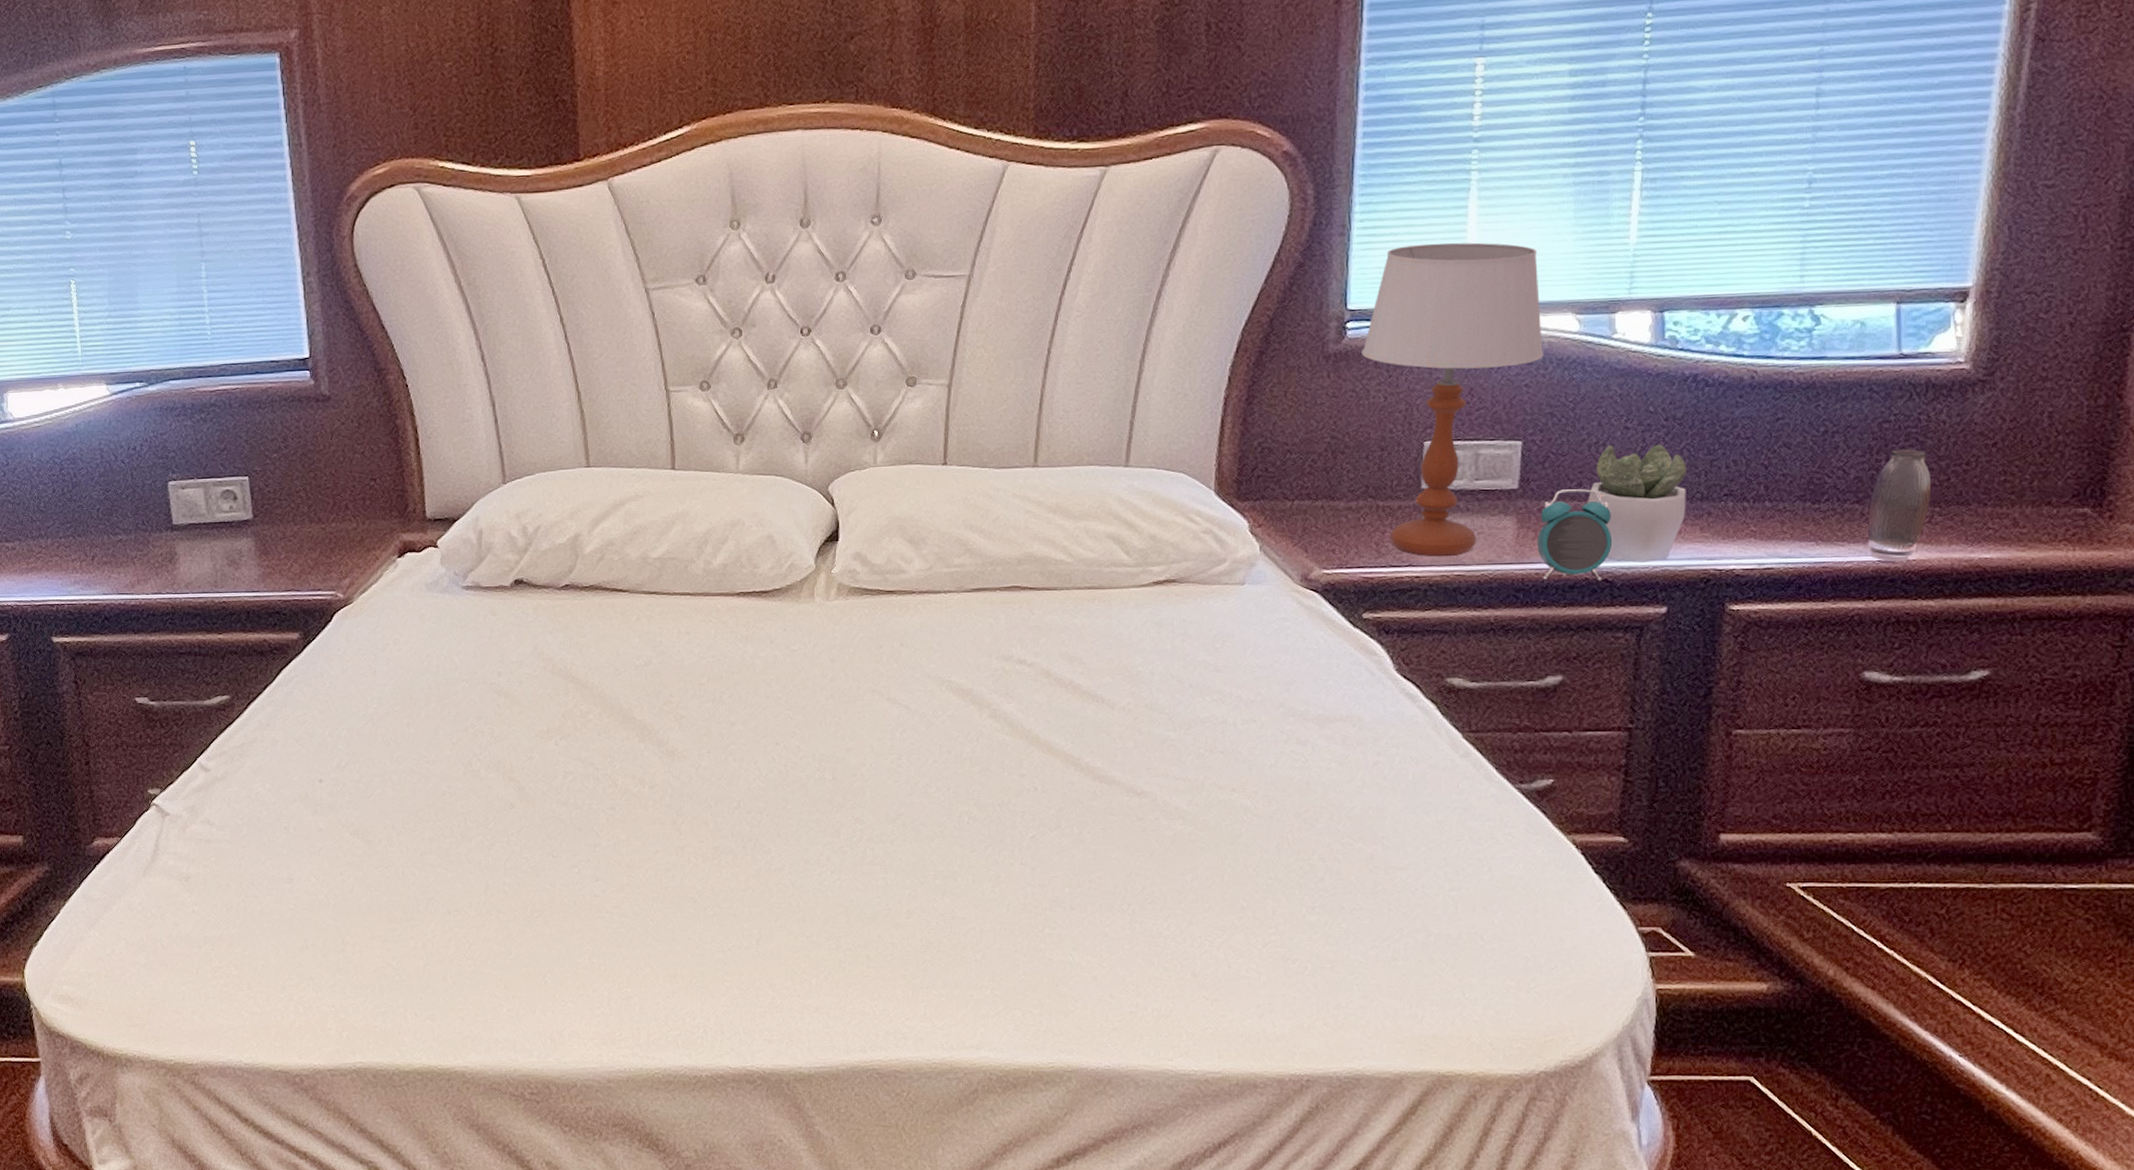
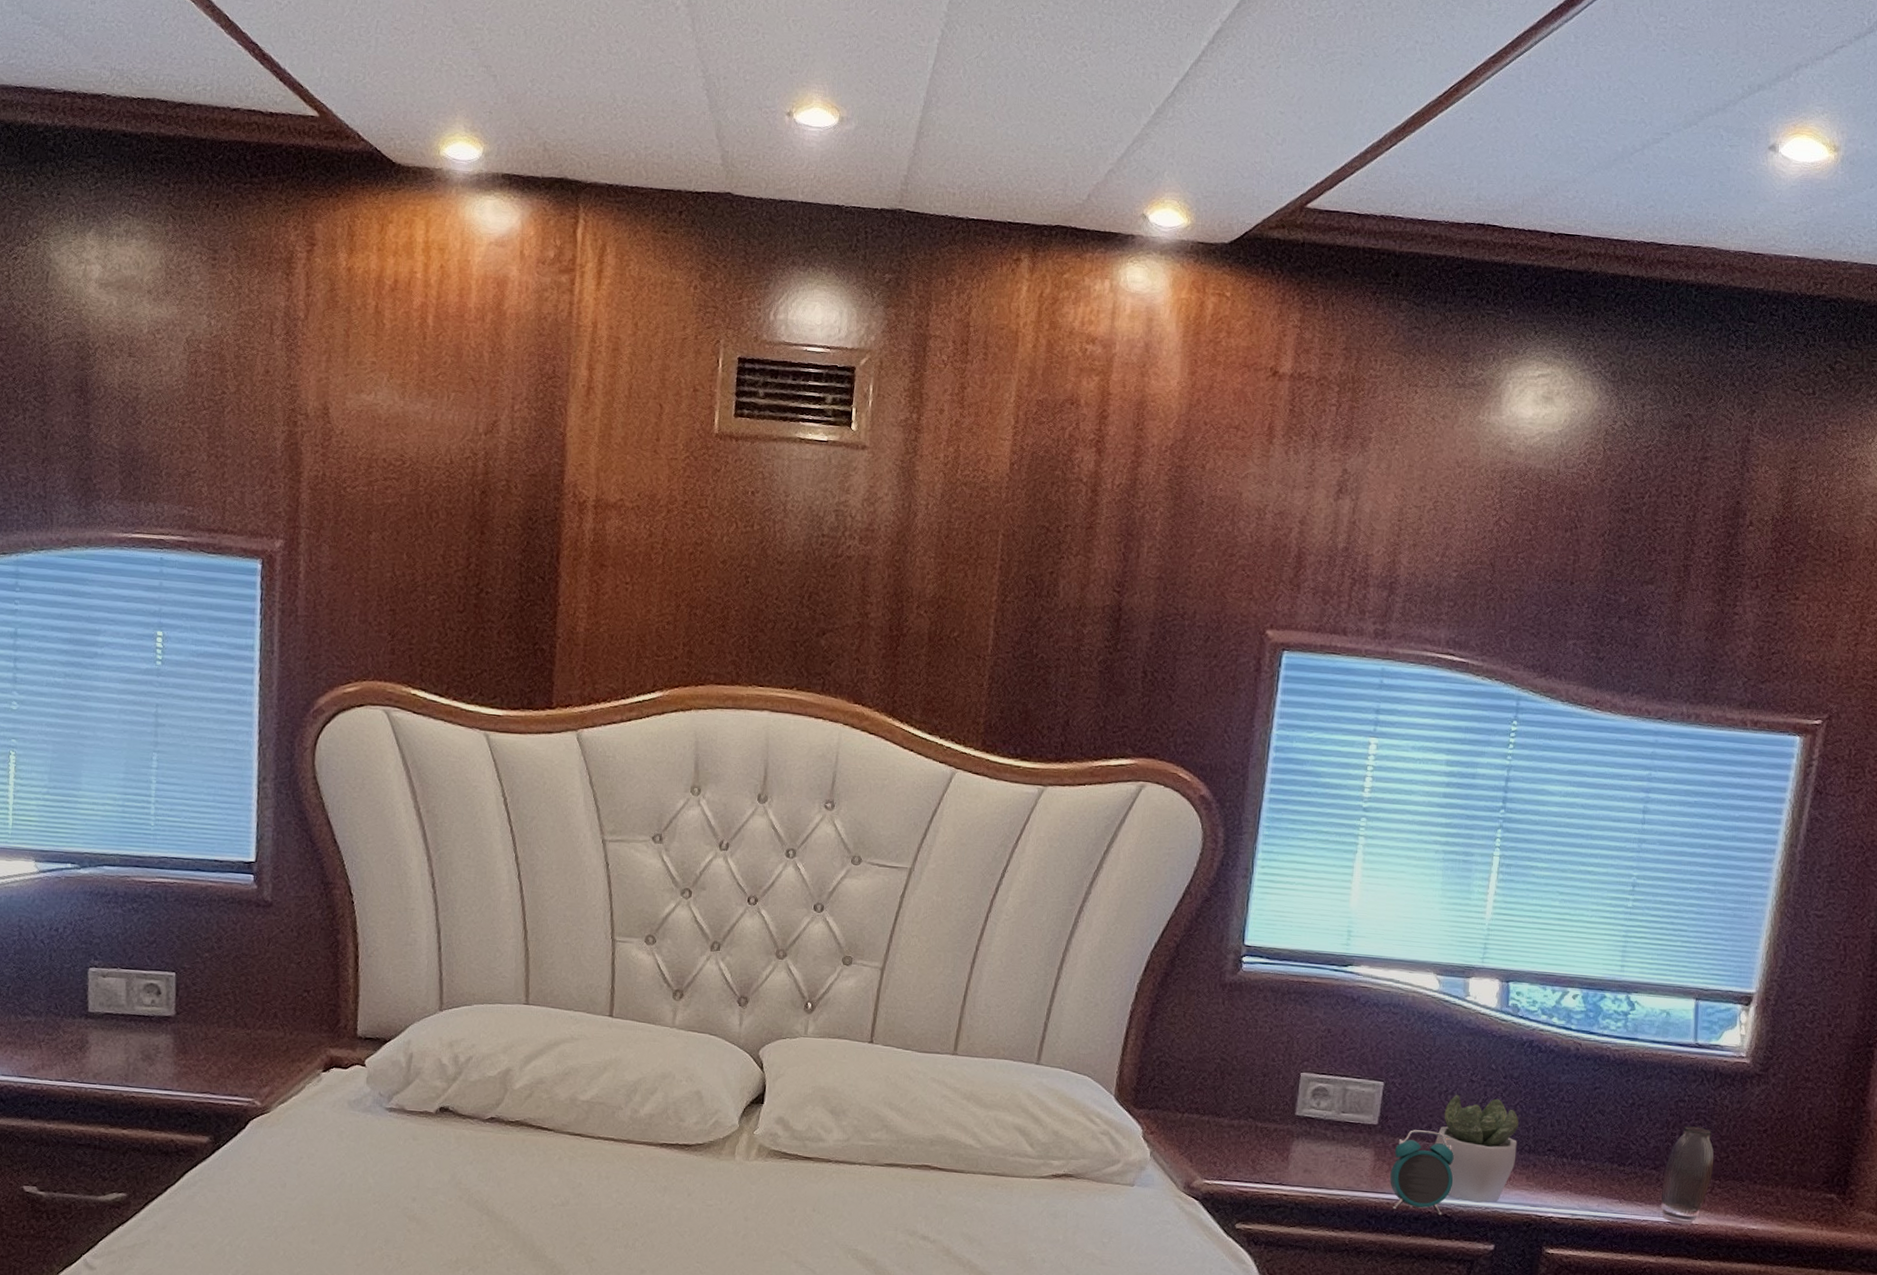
table lamp: present [1362,242,1544,557] -> none [1253,894,1408,1180]

